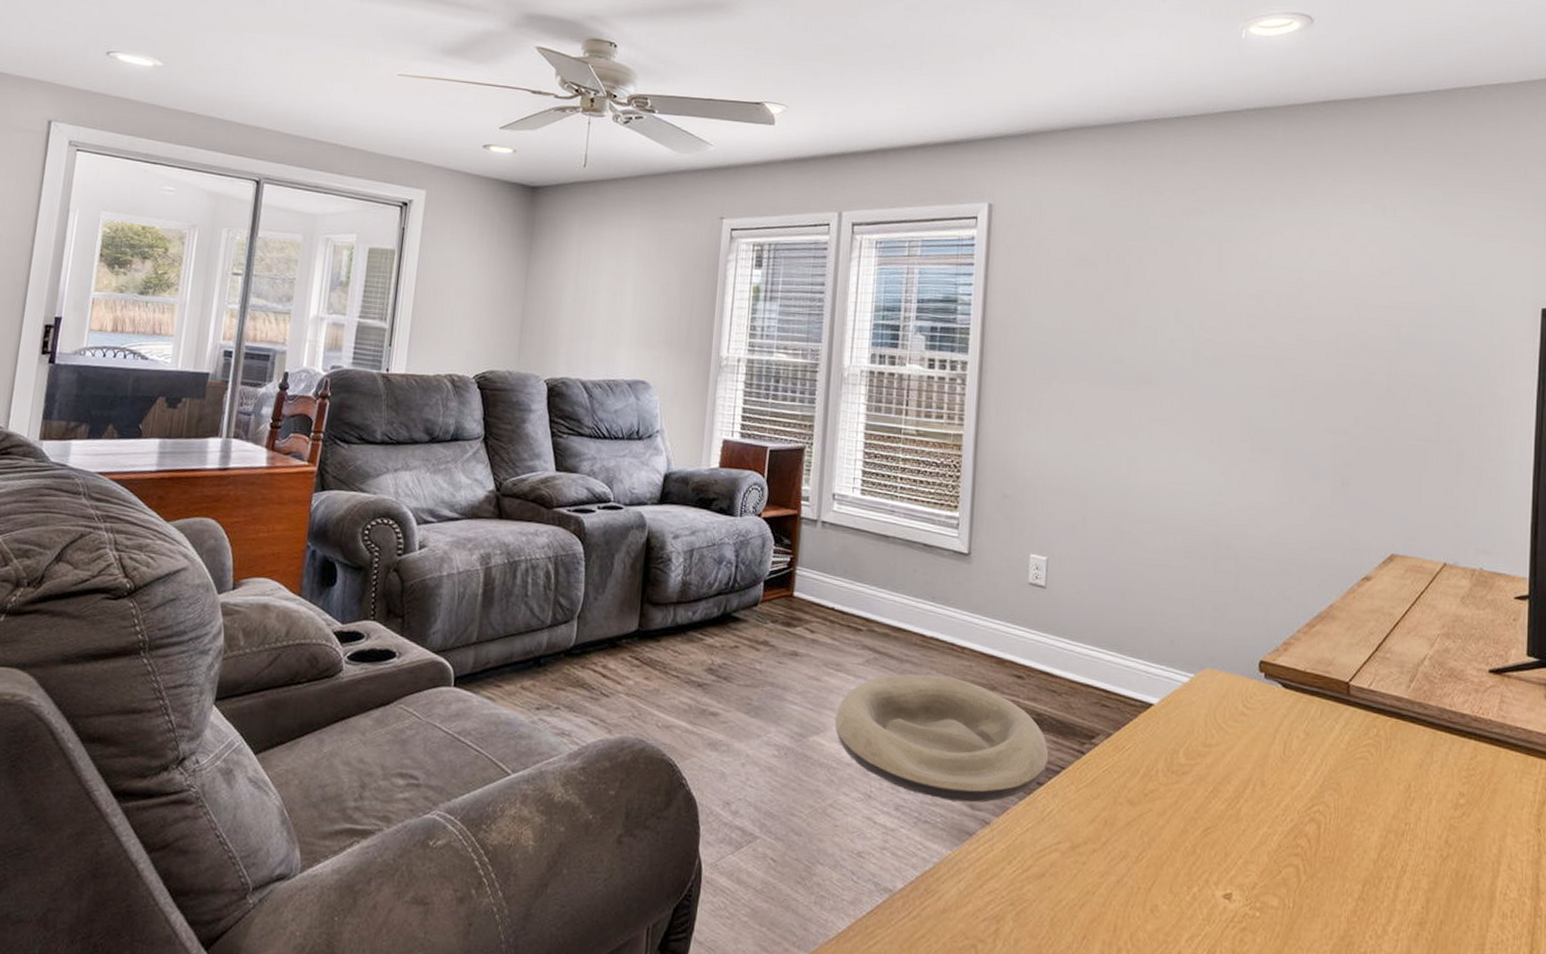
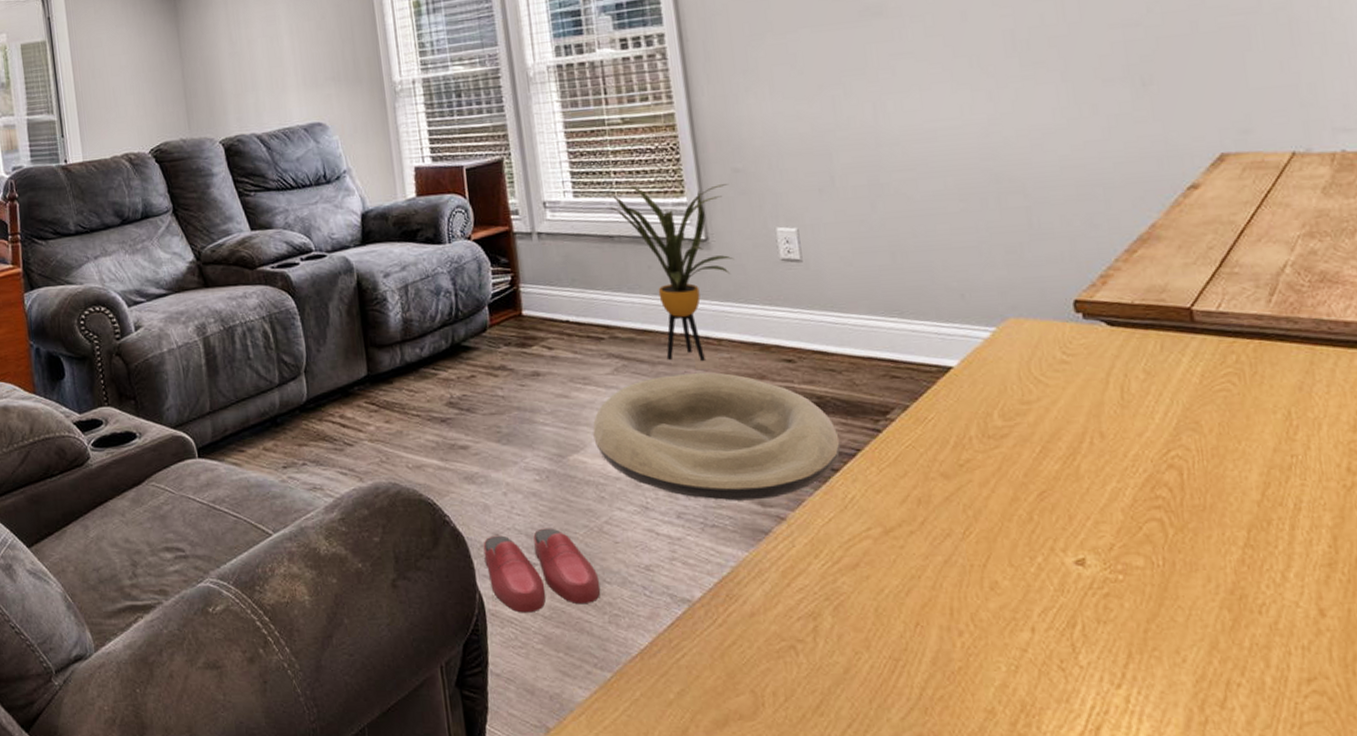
slippers: none [711,803,814,885] -> present [483,528,601,613]
house plant: none [888,491,996,666] -> present [607,184,734,362]

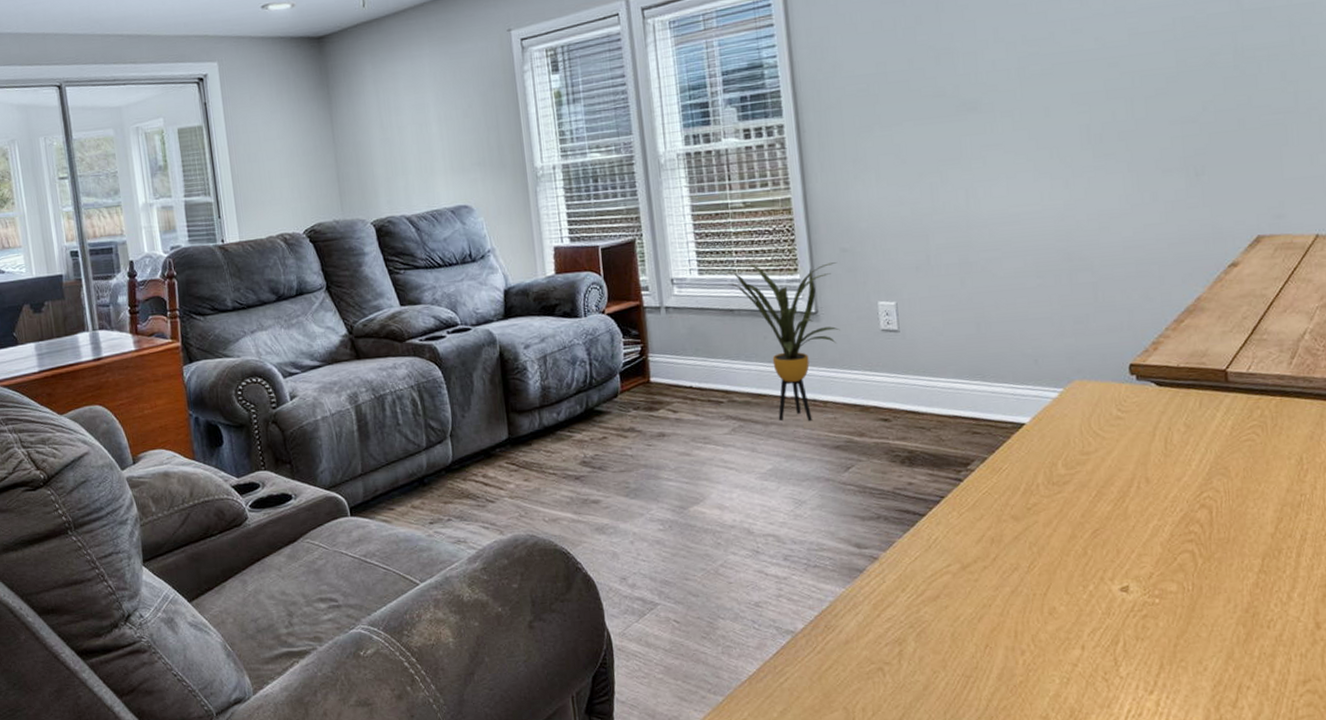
slippers: present [483,528,601,613] -> none [611,571,715,647]
dog bed: present [592,372,841,501] -> none [711,431,927,544]

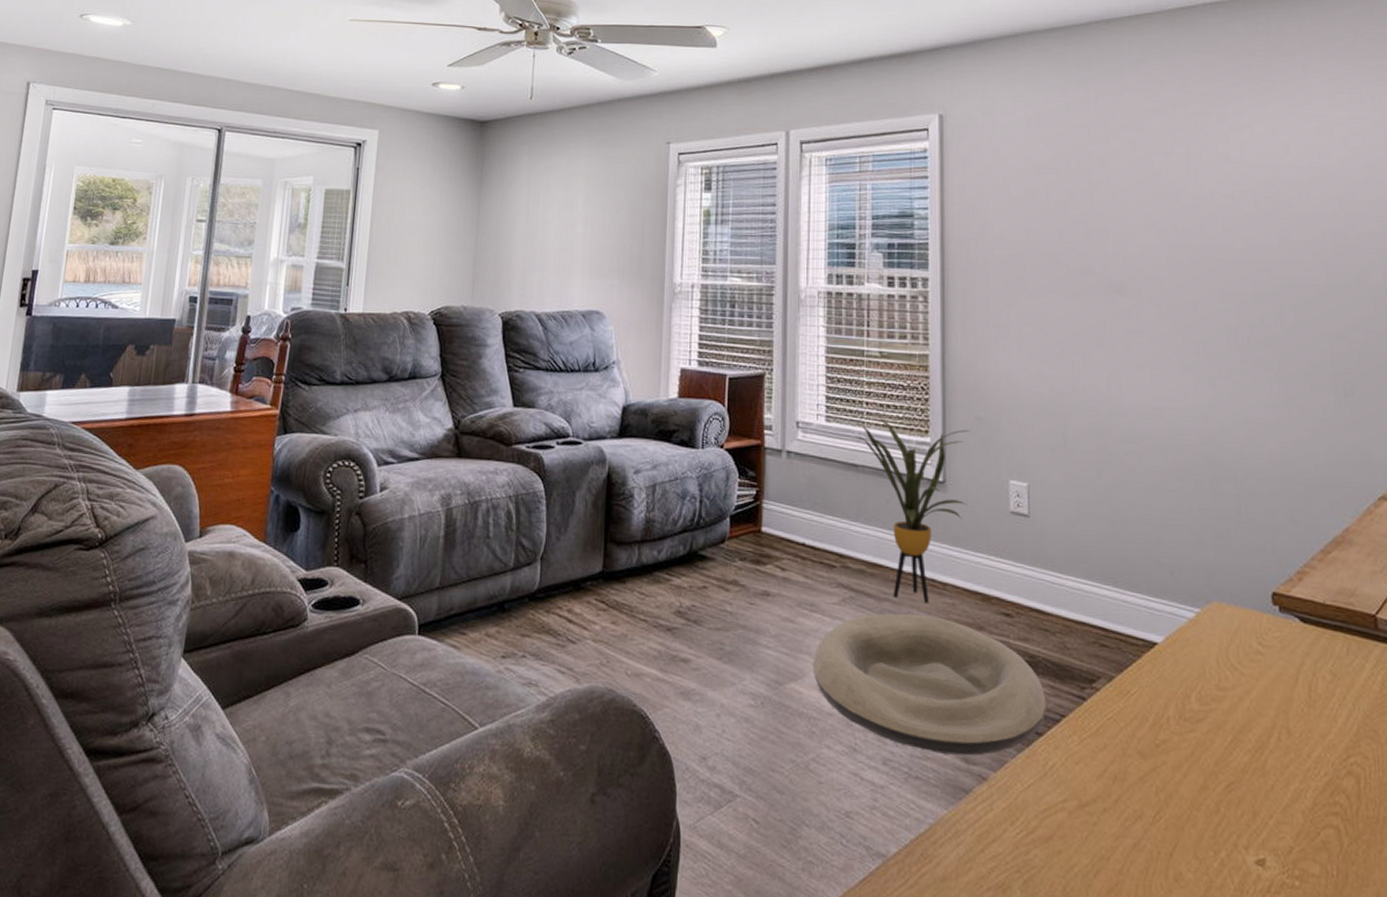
dog bed: none [711,431,927,544] -> present [813,613,1047,756]

